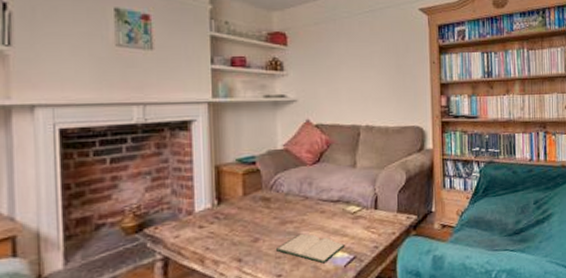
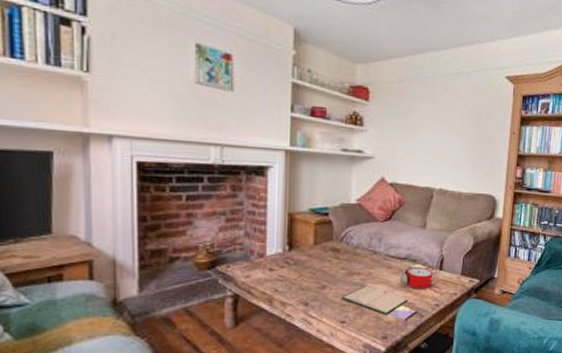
alarm clock: none [334,207,374,233] -> present [399,266,438,290]

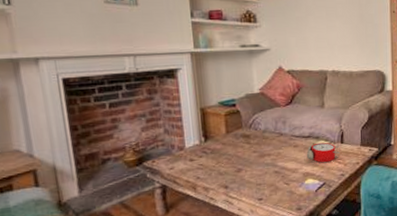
hardback book: present [341,285,408,315] -> none [256,164,316,189]

